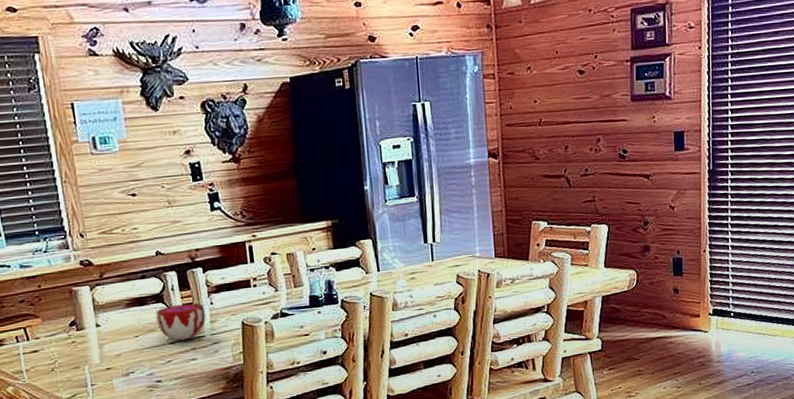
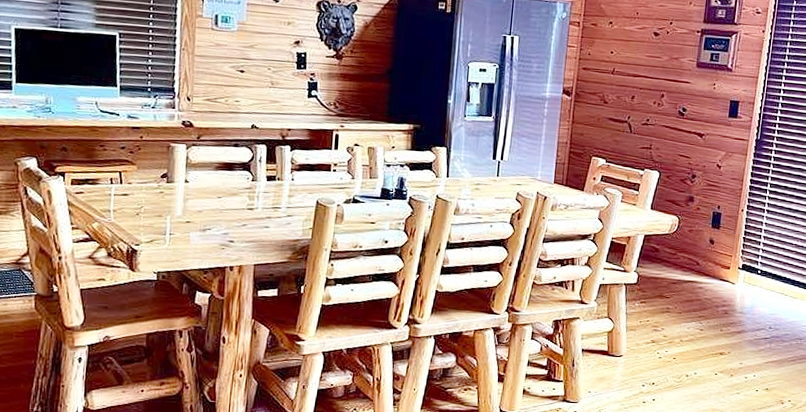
decorative bowl: present [155,303,206,341] -> none [239,175,286,209]

